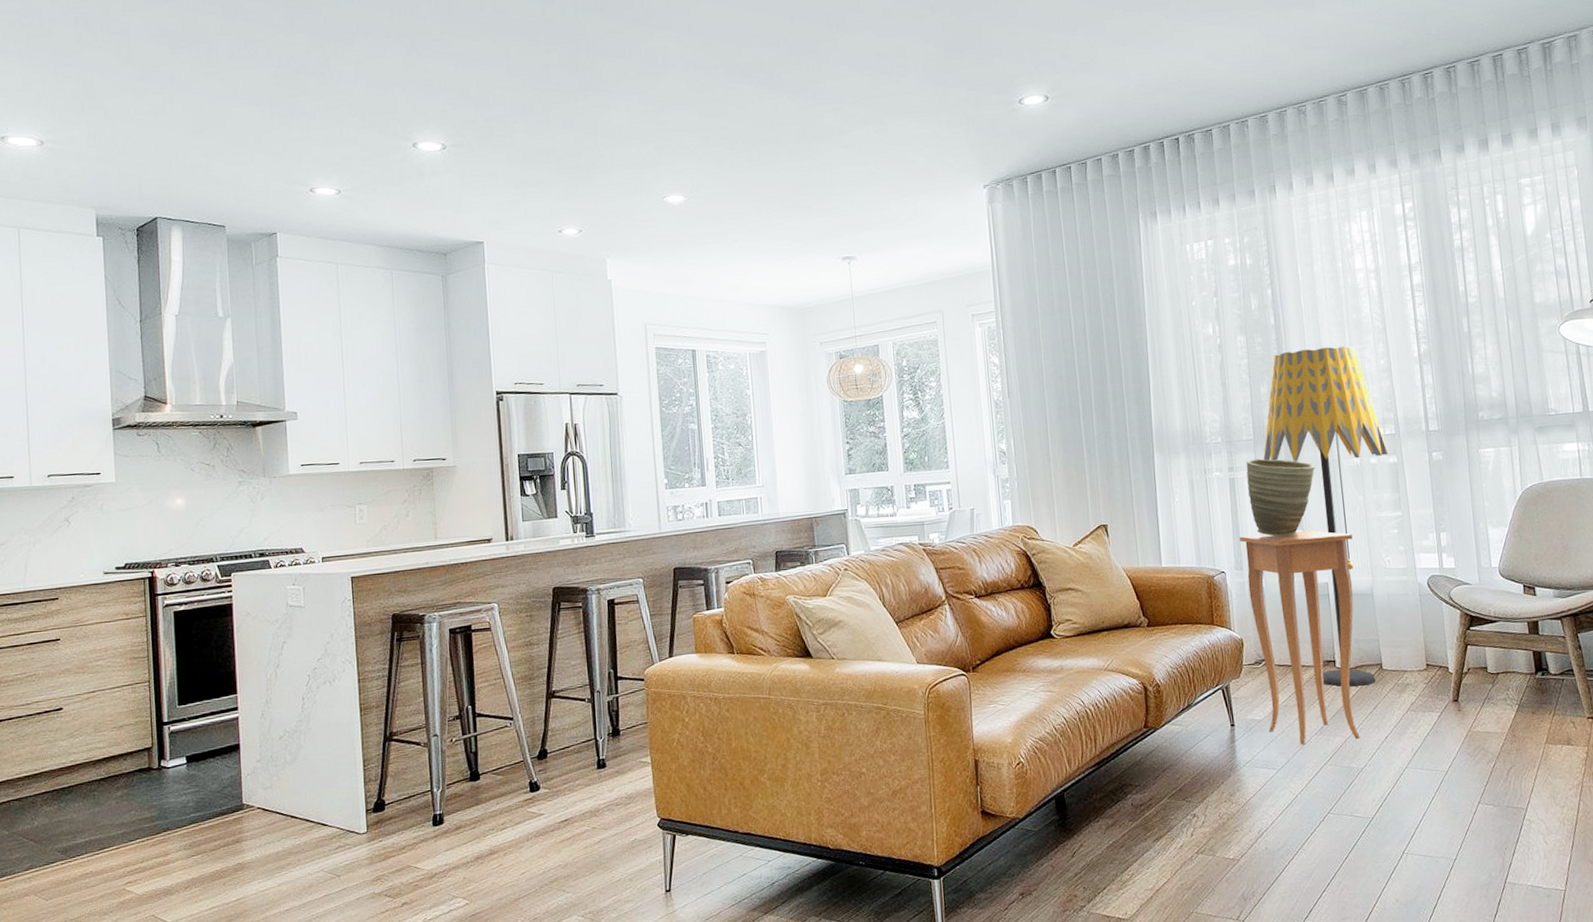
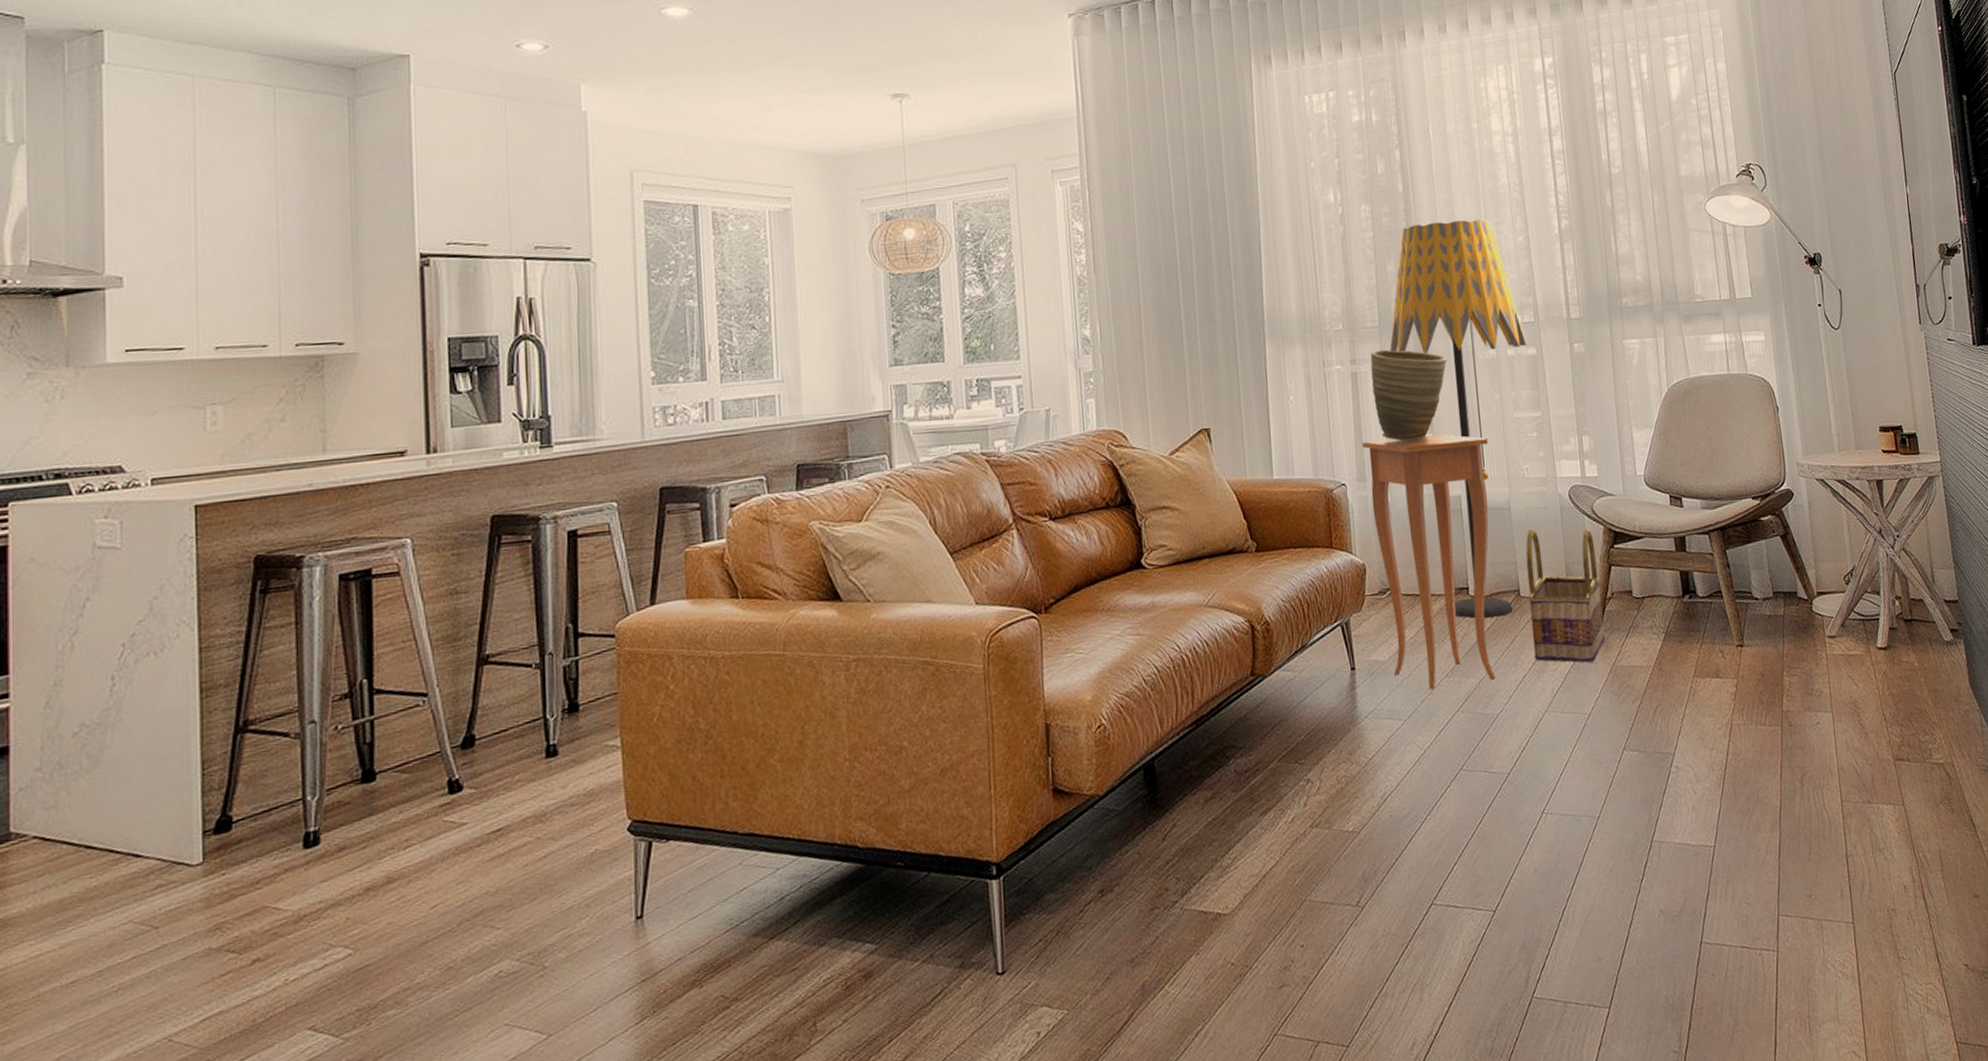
basket: none [1387,612,1462,728] -> present [1525,528,1606,663]

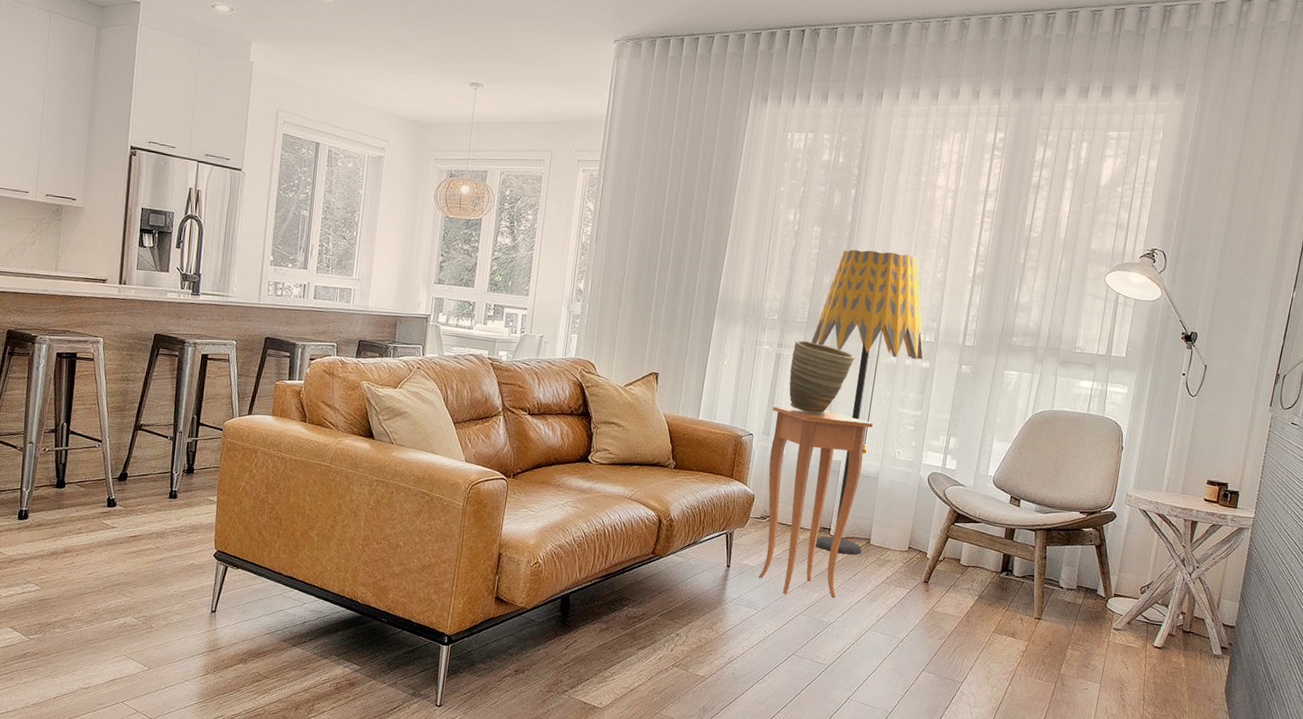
basket: present [1525,528,1606,663] -> none [869,497,940,603]

